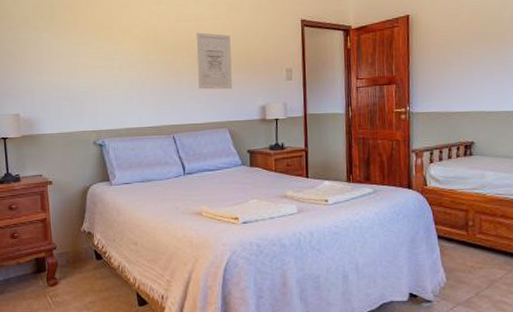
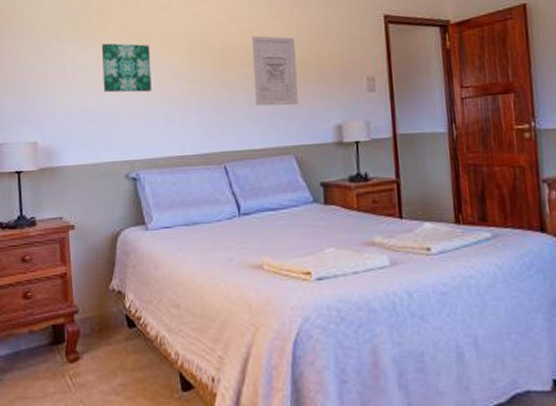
wall art: none [72,34,114,76] -> present [101,43,151,93]

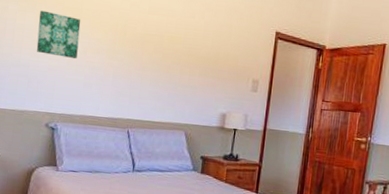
wall art: present [251,35,299,106] -> none [160,28,201,92]

